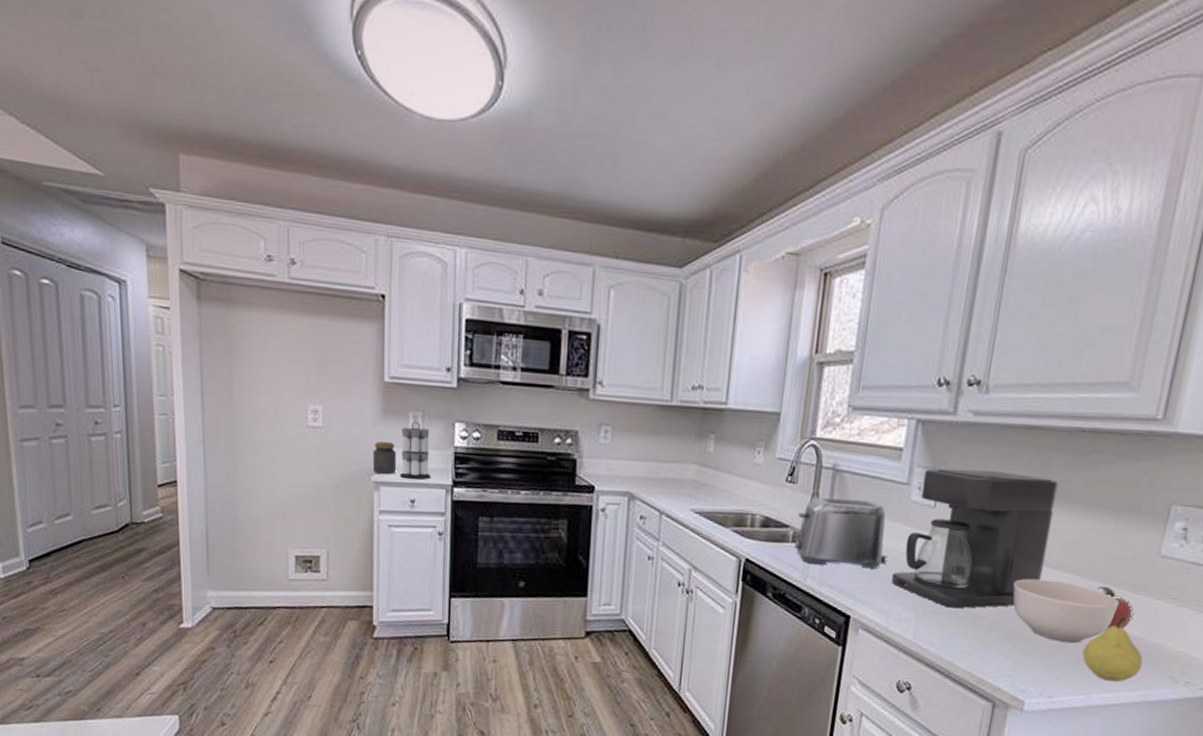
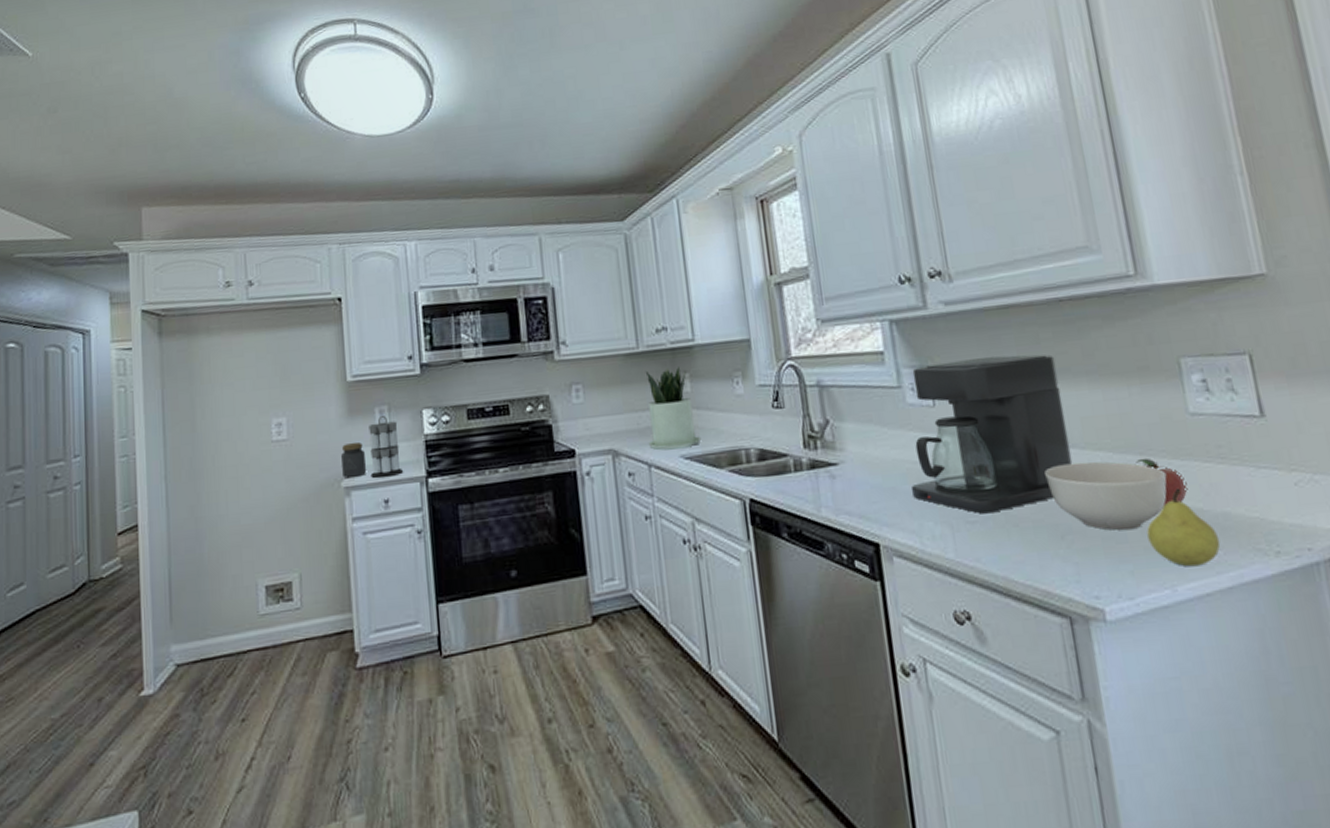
planter: none [664,426,714,503] -> present [645,367,702,450]
toaster: present [794,497,889,569] -> none [794,412,904,492]

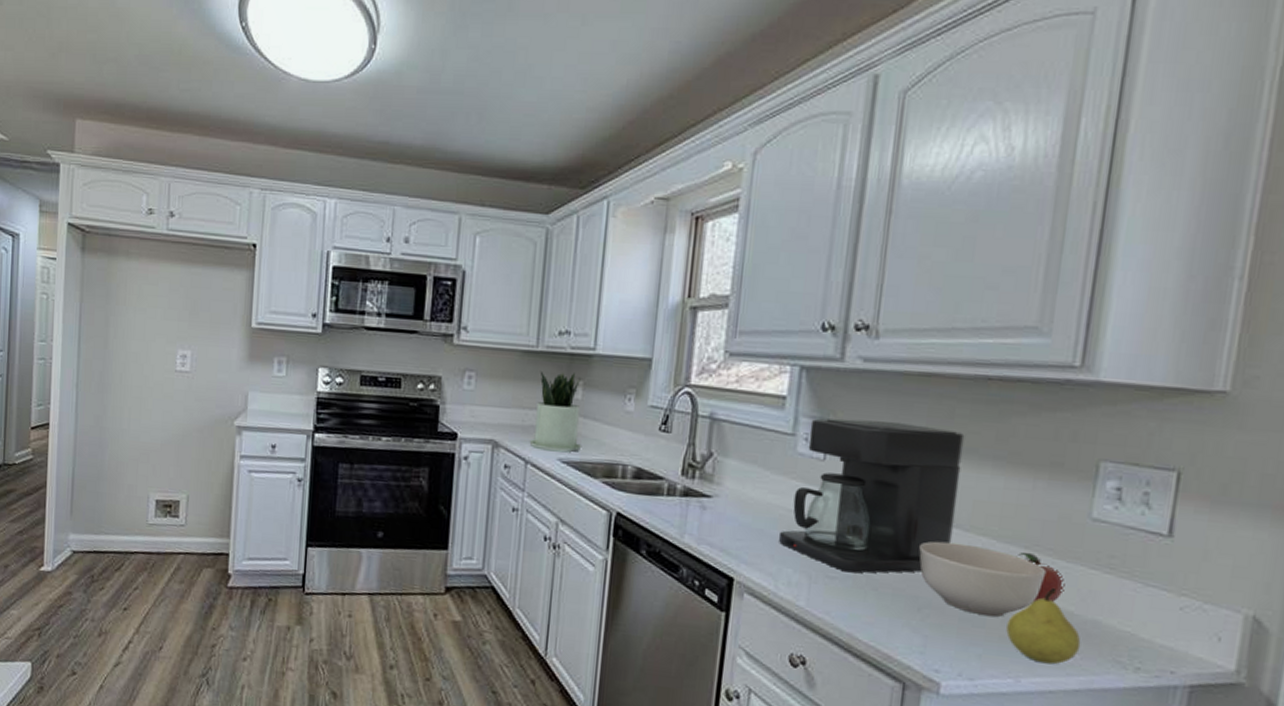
jar: present [341,441,367,479] -> none [236,386,260,420]
spice rack: present [369,416,403,479] -> none [262,366,294,426]

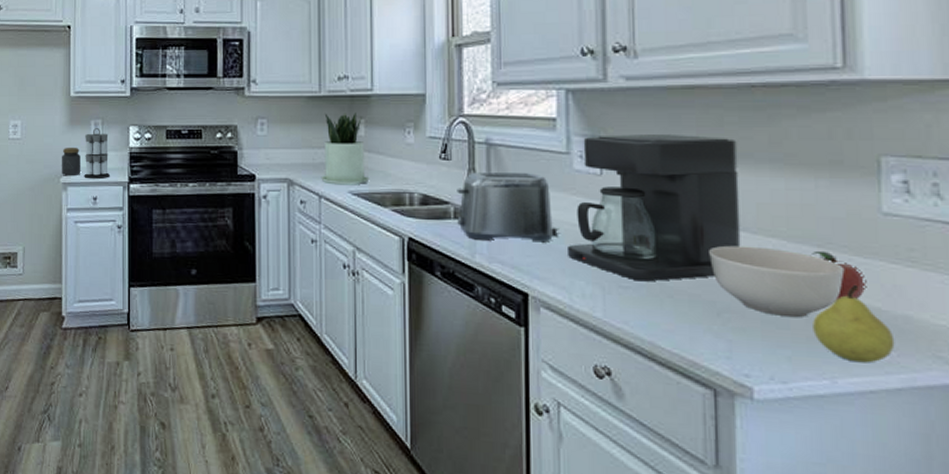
jar: none [236,386,260,420] -> present [62,147,81,176]
spice rack: none [262,366,294,426] -> present [84,128,110,180]
toaster: none [670,448,775,527] -> present [457,171,561,243]

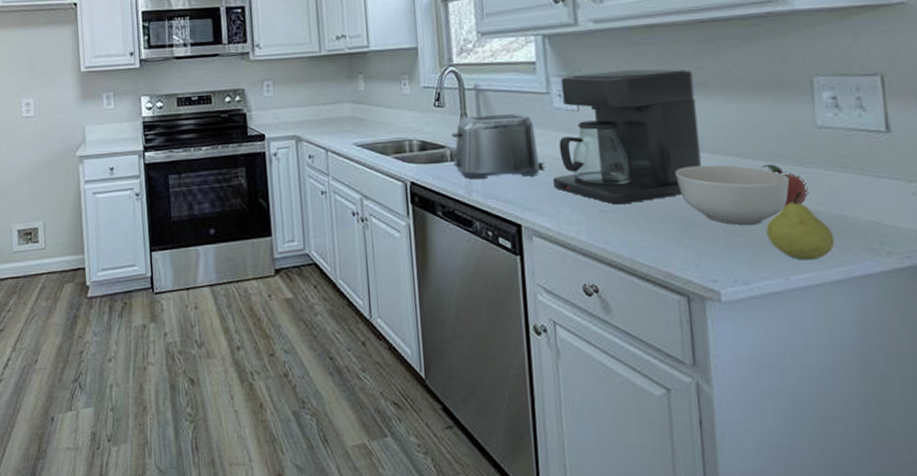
jar: present [62,147,81,176] -> none [76,120,97,150]
spice rack: present [84,128,110,180] -> none [98,101,125,151]
planter: present [321,113,370,185] -> none [326,69,372,138]

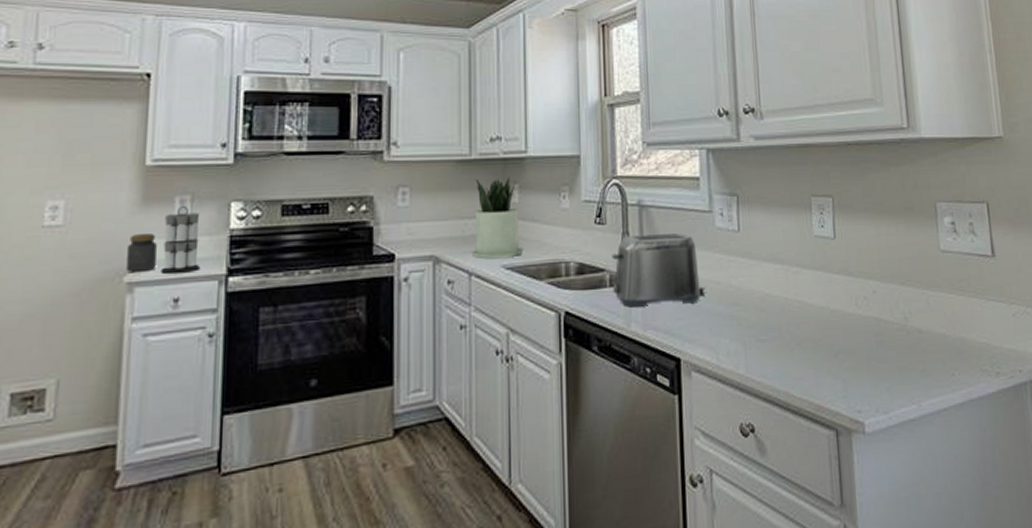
jar: none [76,120,97,150] -> present [126,232,157,273]
spice rack: none [98,101,125,151] -> present [160,206,200,275]
planter: none [326,69,372,138] -> present [471,177,524,259]
coffee maker: present [553,69,702,205] -> none [713,190,849,333]
bowl: present [674,164,790,226] -> none [824,289,920,352]
fruit: present [761,164,808,208] -> none [897,287,934,332]
fruit: present [766,191,835,260] -> none [902,315,957,385]

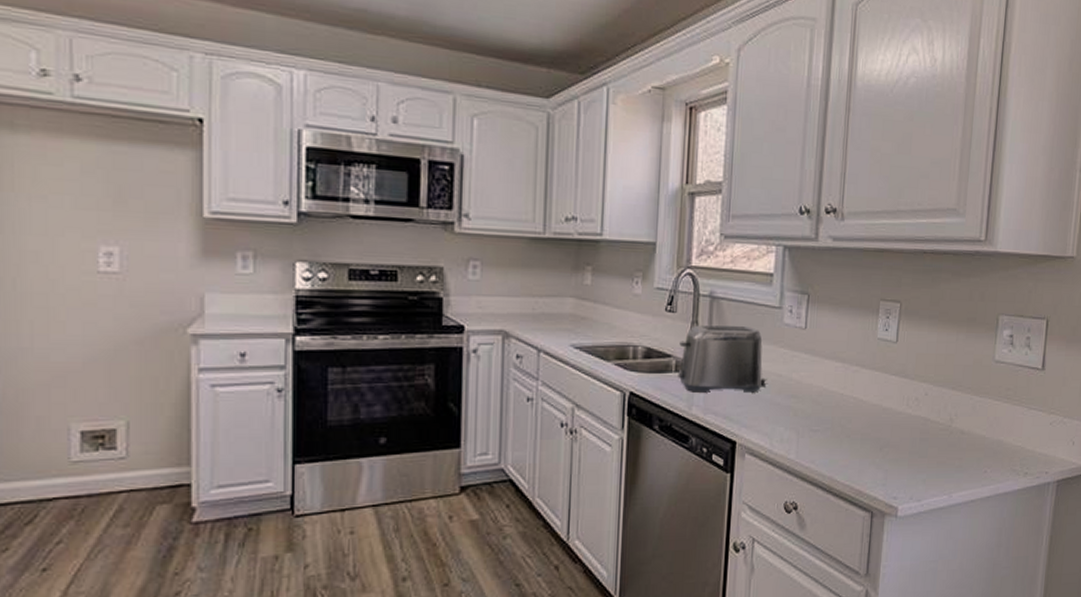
jar: present [126,232,157,273] -> none [190,286,222,326]
spice rack: present [160,206,200,275] -> none [225,262,265,330]
planter: present [471,177,524,259] -> none [541,258,594,338]

